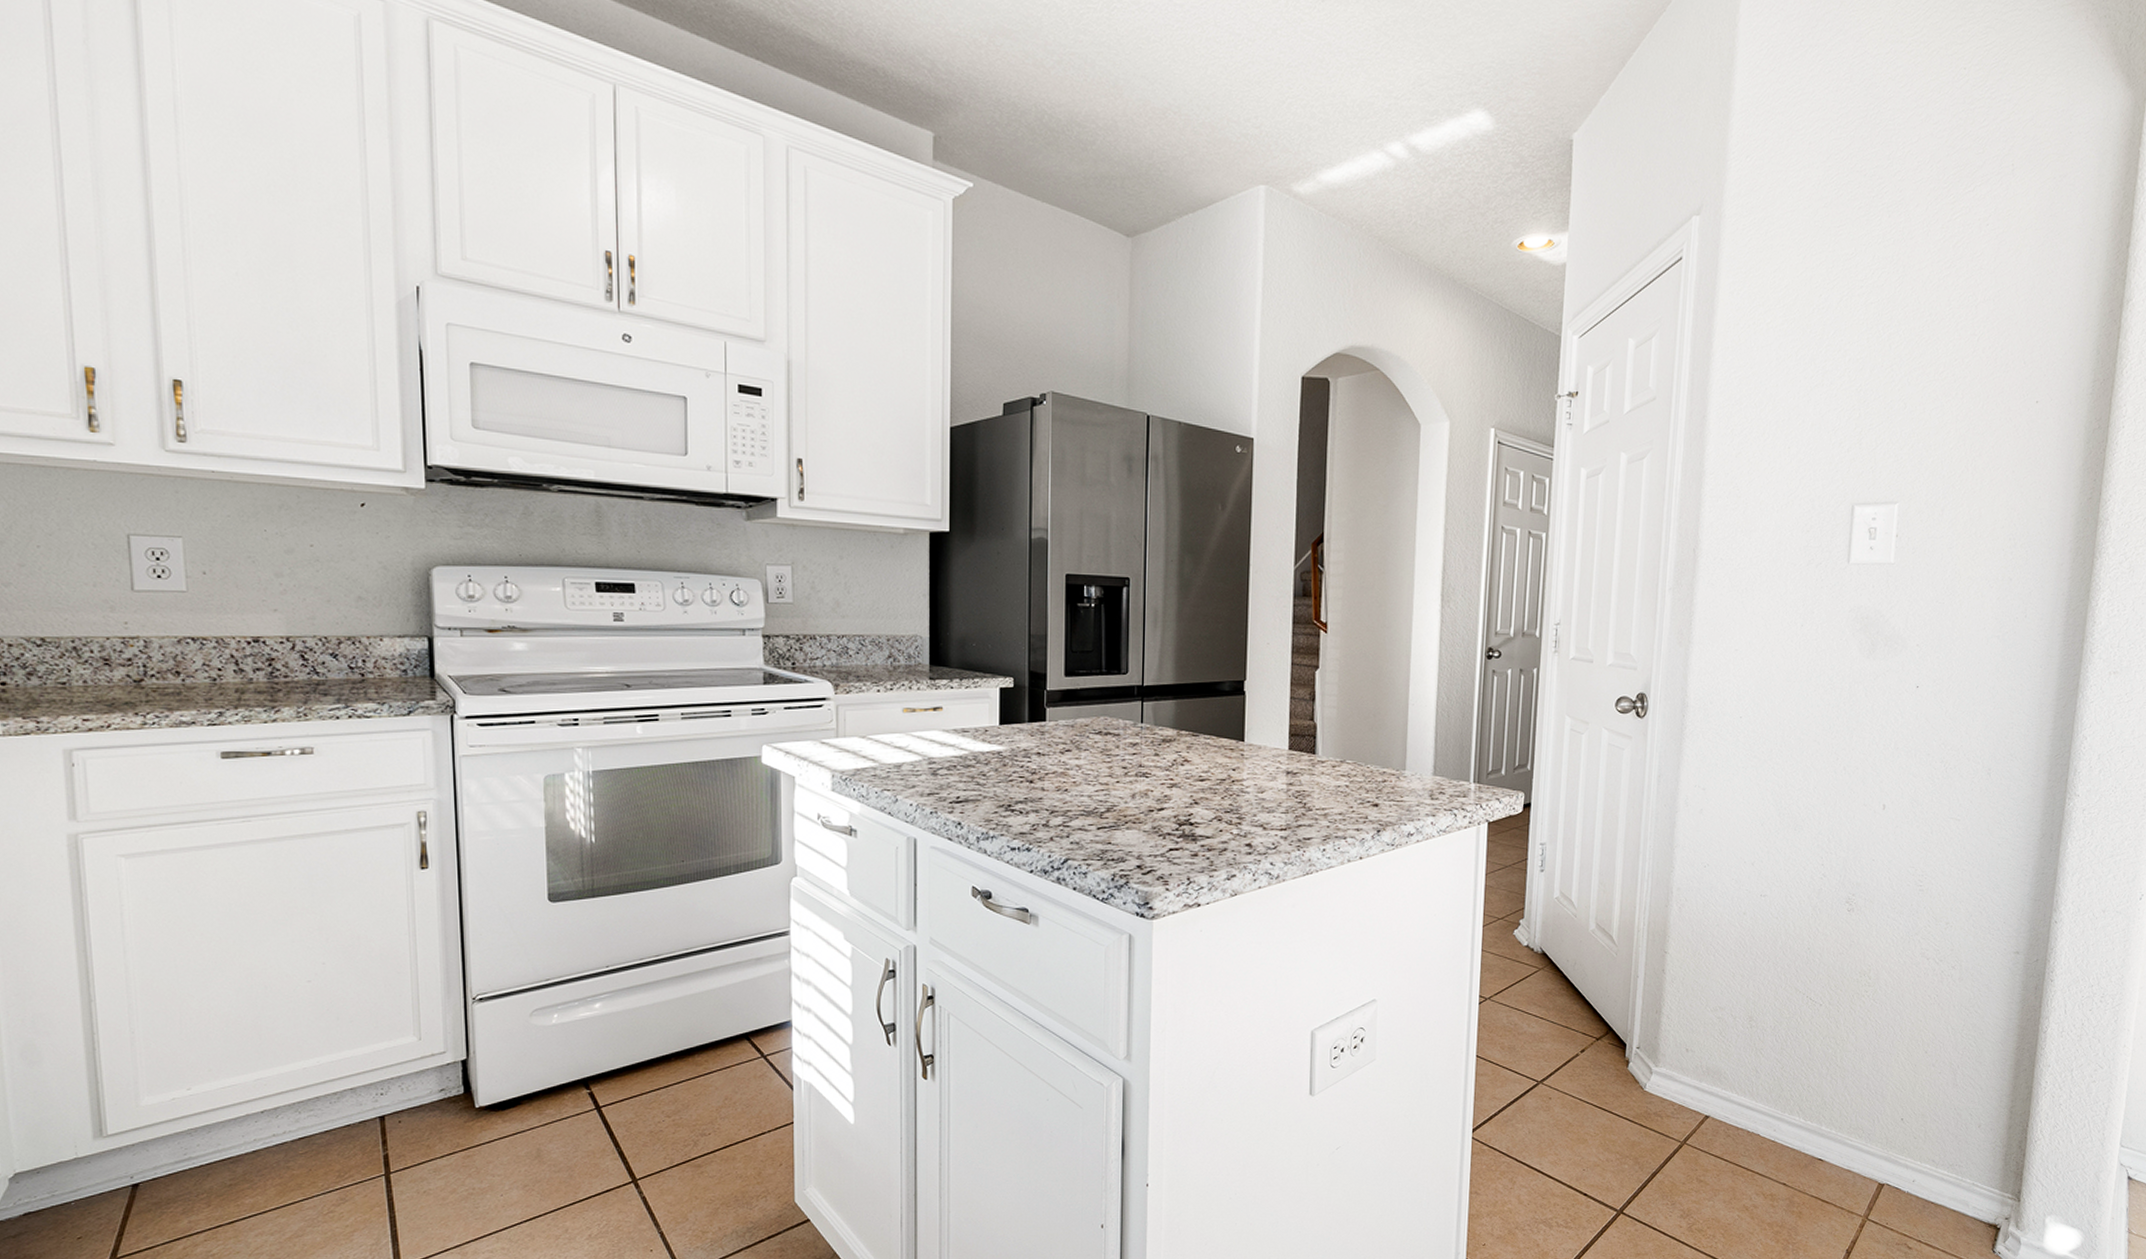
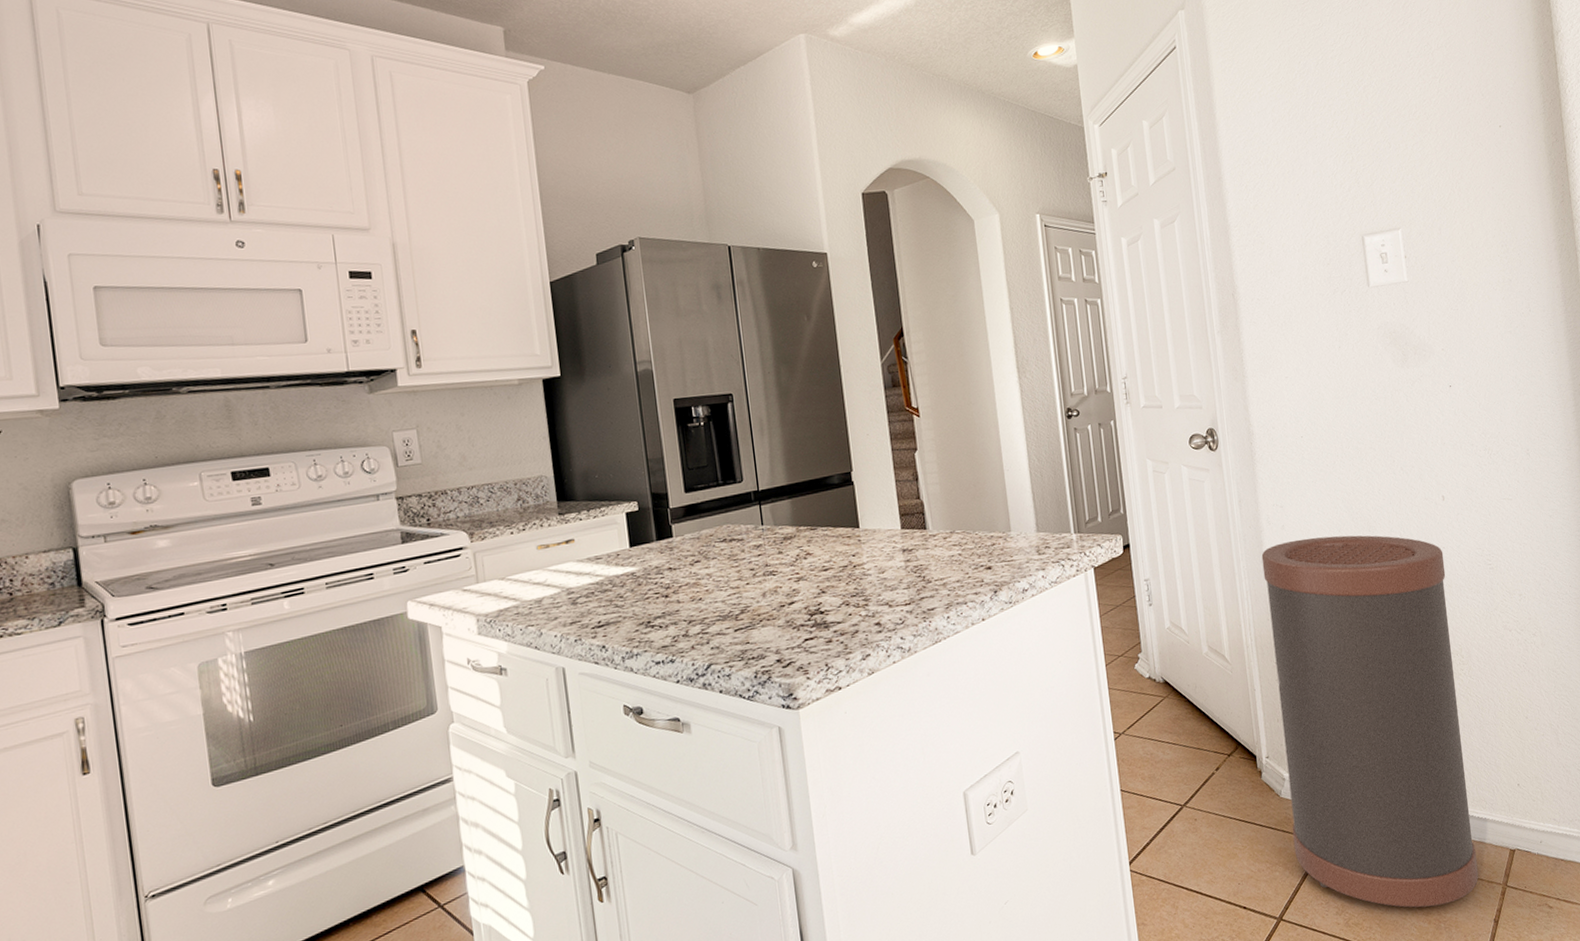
trash can: none [1648,827,1872,1226] -> present [1261,535,1479,908]

